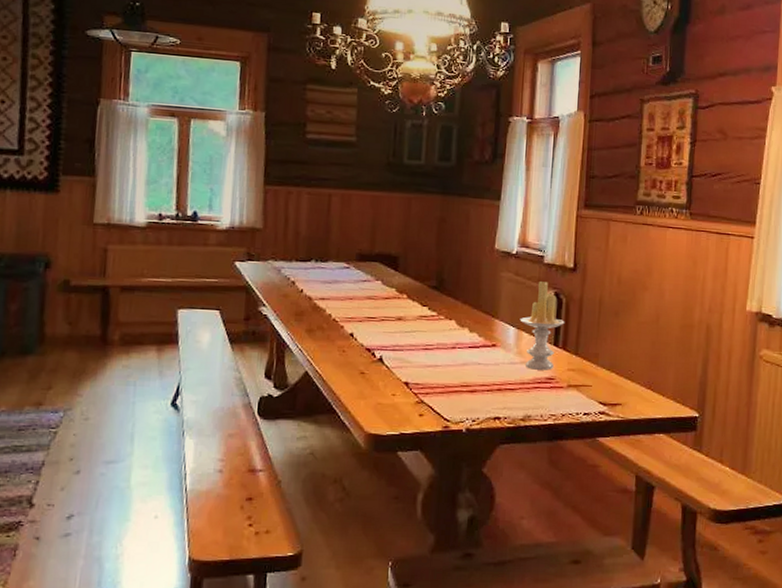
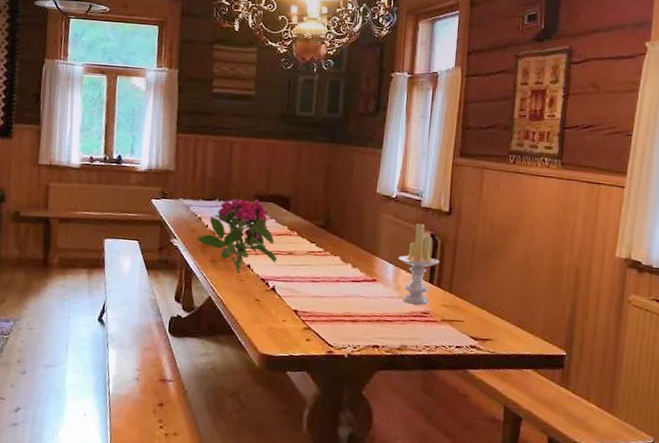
flower: none [290,258,385,344] -> present [197,198,278,274]

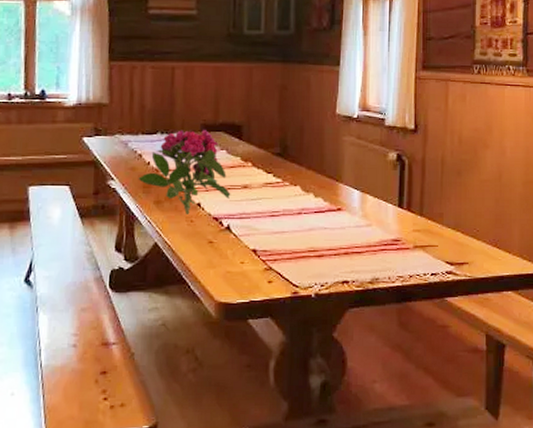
candle: present [398,224,440,305] -> none [363,144,408,232]

